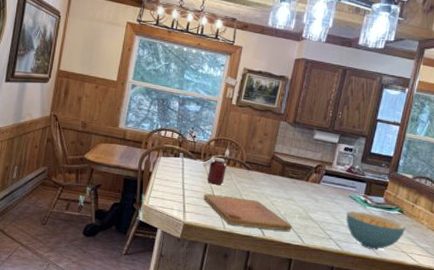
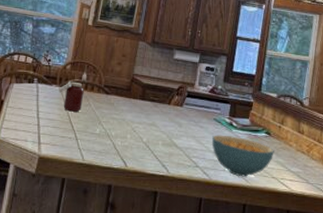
cutting board: present [204,194,292,231] -> none [60,122,156,160]

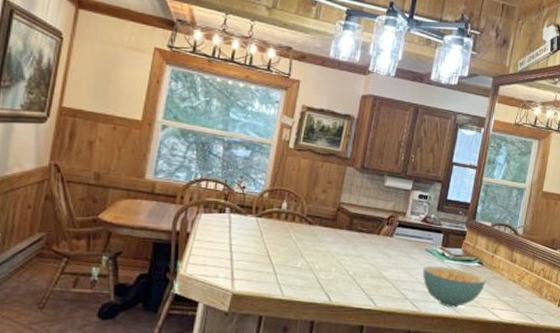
jar: present [58,81,84,112] -> none [254,211,284,244]

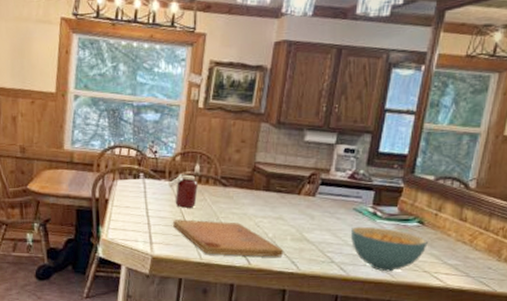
jar: none [254,211,284,244] -> present [167,174,198,208]
cutting board: none [257,256,363,294] -> present [173,219,284,257]

